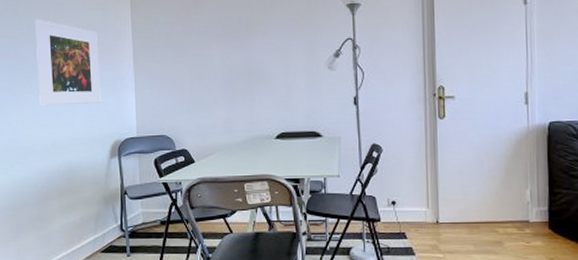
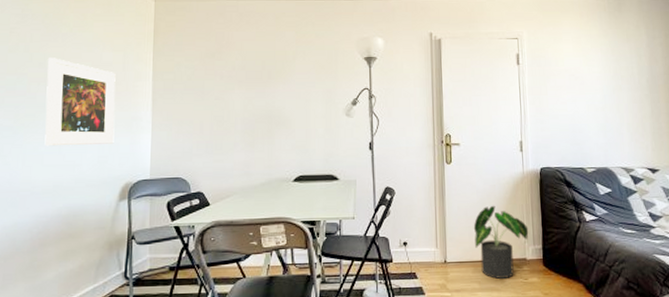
potted plant: none [469,163,533,241] -> present [473,205,529,279]

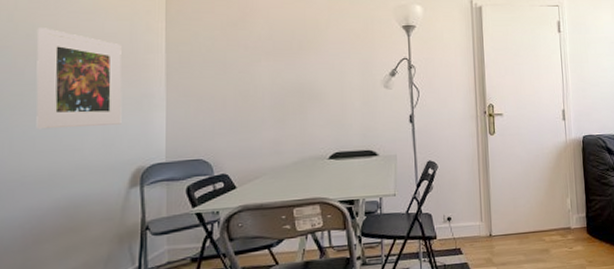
potted plant: present [473,205,529,279] -> none [518,175,573,250]

